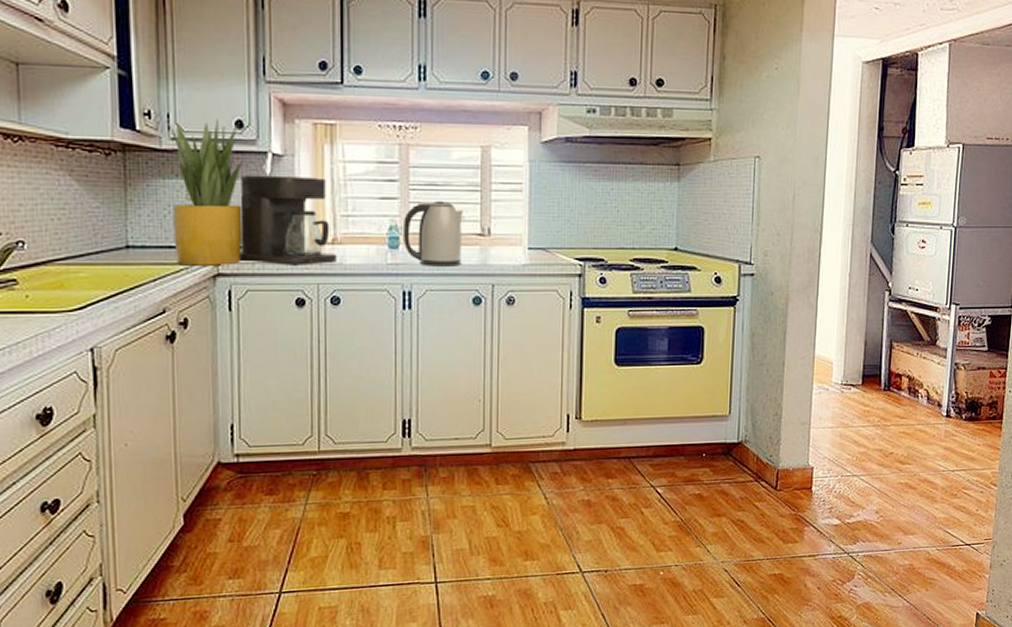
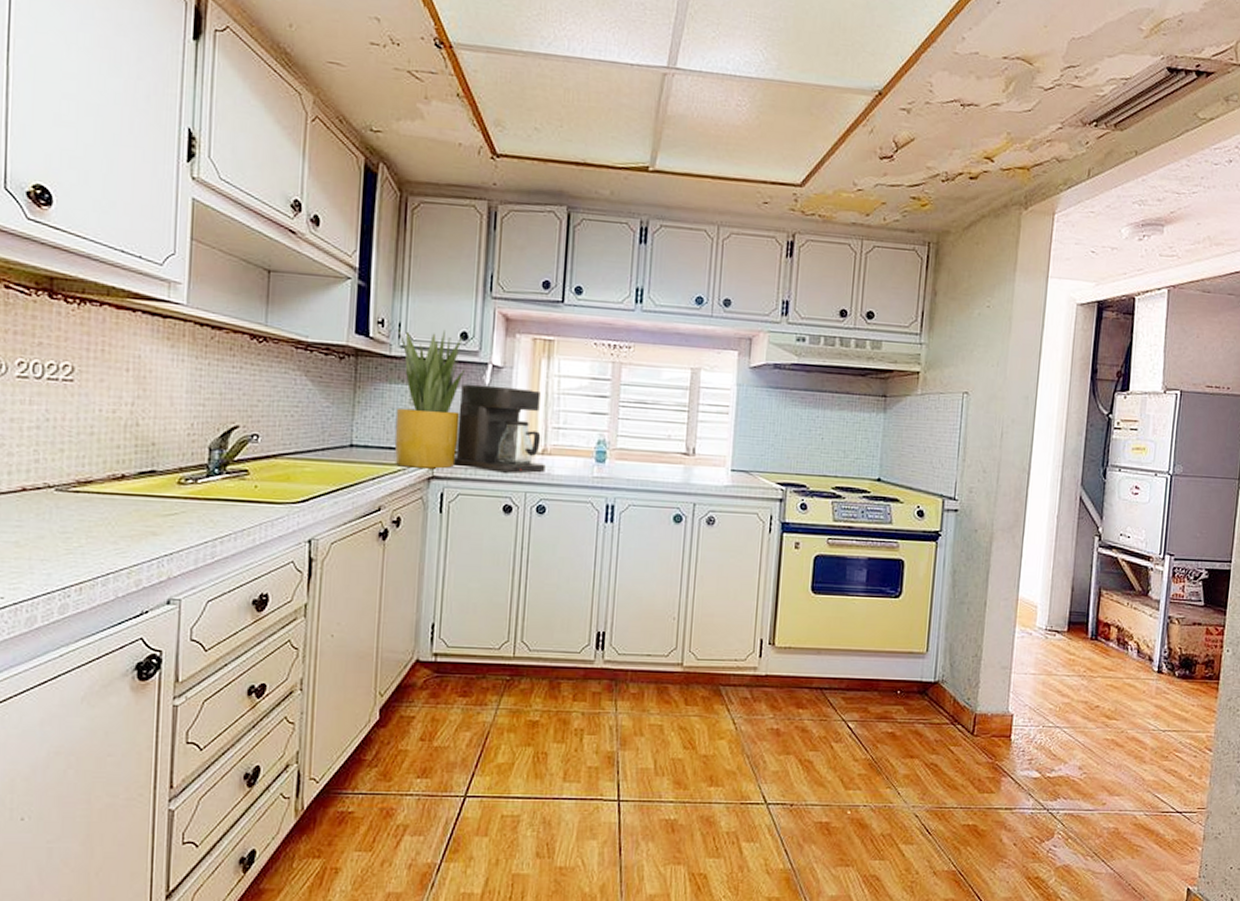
kettle: present [404,200,463,268] -> none [610,418,670,485]

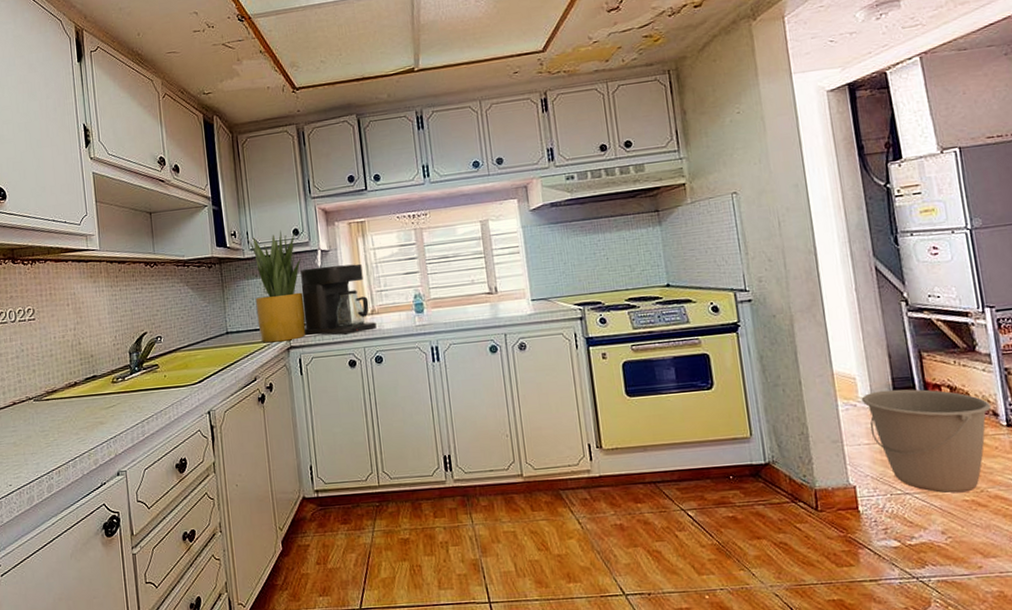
bucket: none [1037,622,1149,731] -> present [861,389,992,493]

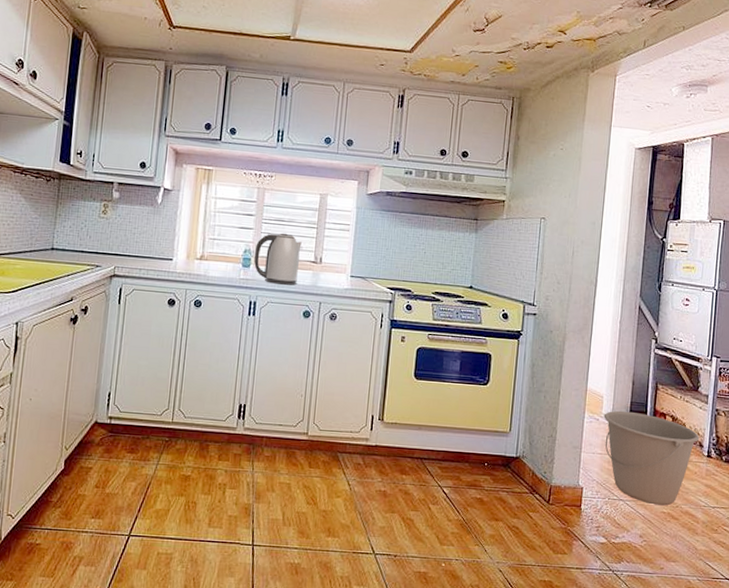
planter: present [246,230,306,343] -> none [85,159,143,269]
coffee maker: present [300,263,377,336] -> none [131,202,203,275]
kettle: none [425,269,476,325] -> present [254,233,302,286]

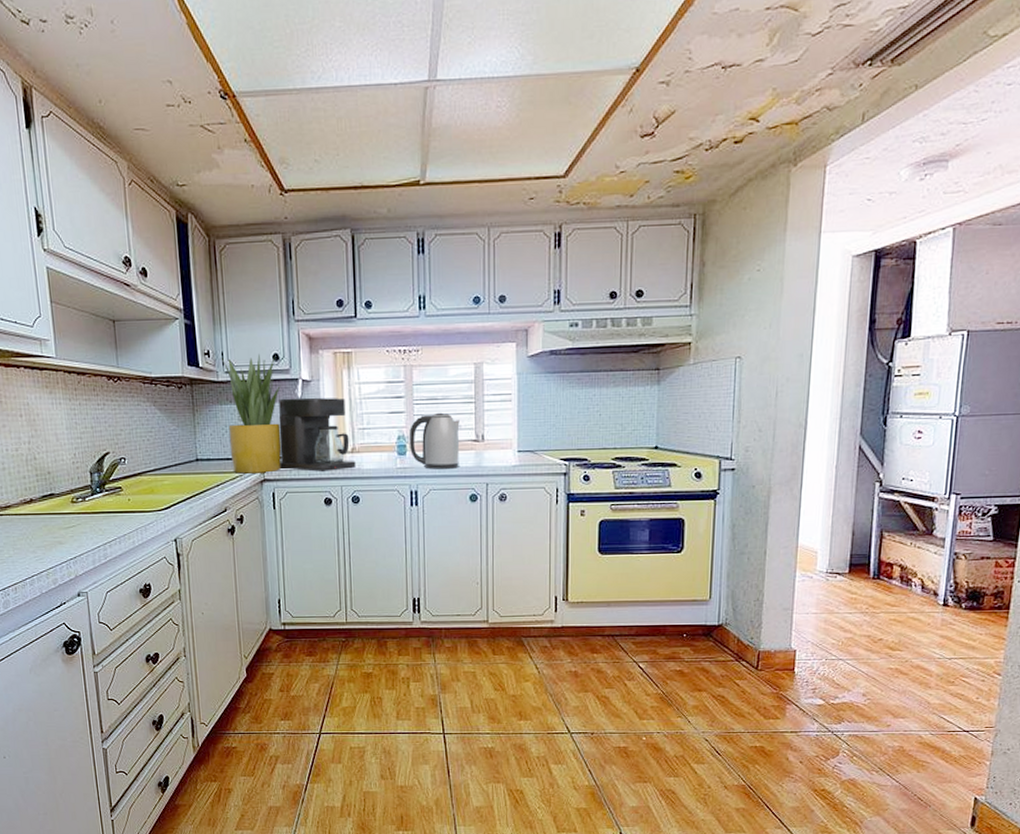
planter: none [85,159,143,269] -> present [221,353,282,474]
coffee maker: none [131,202,203,275] -> present [278,397,356,473]
bucket: present [603,410,700,506] -> none [818,565,934,662]

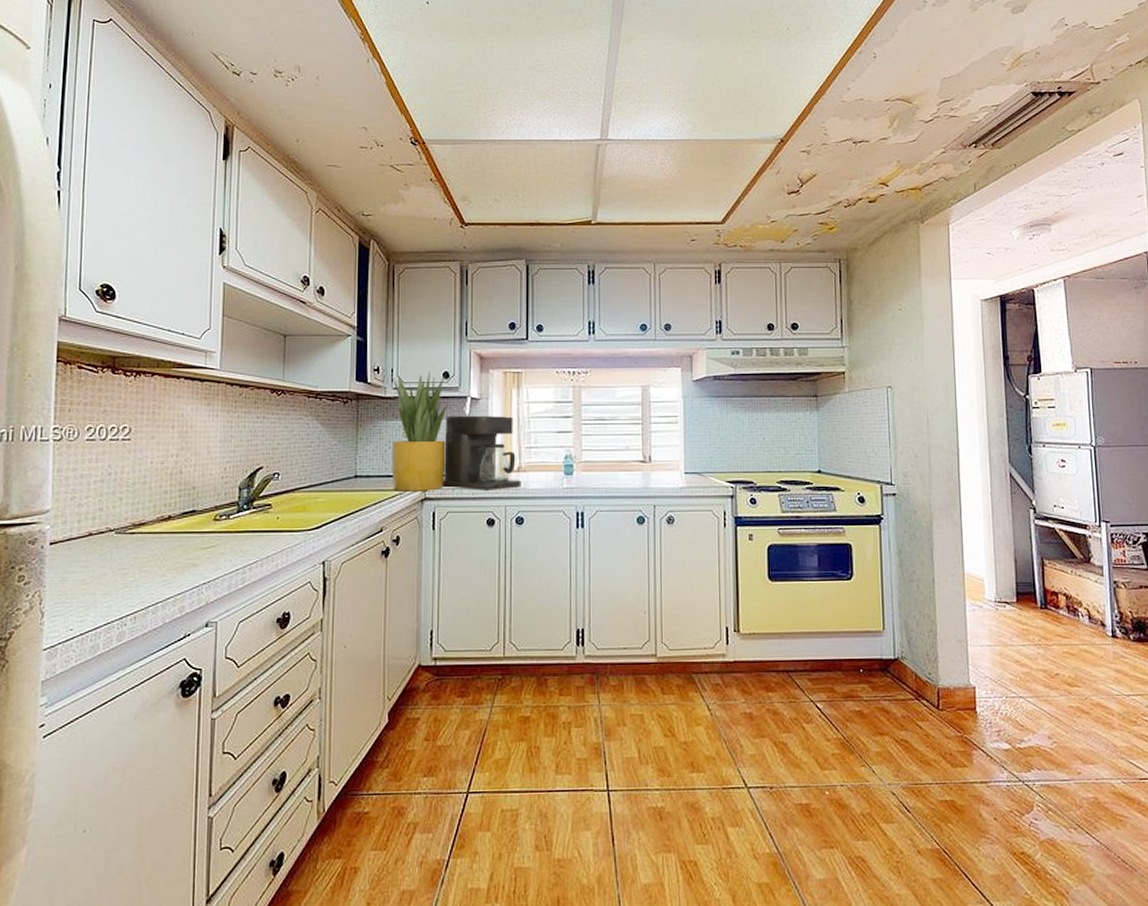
kettle: present [410,412,460,470] -> none [577,433,627,491]

